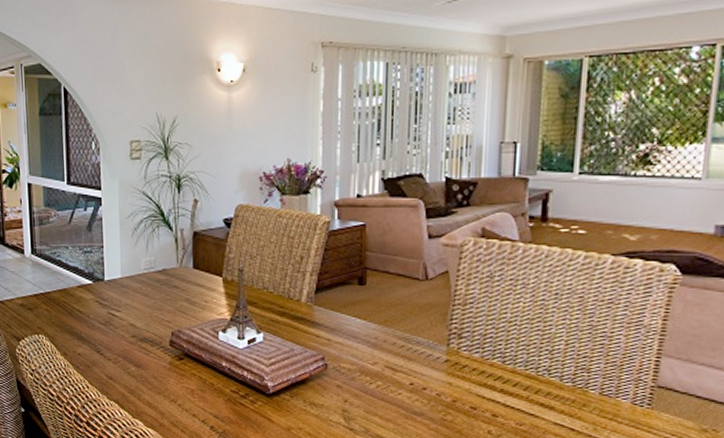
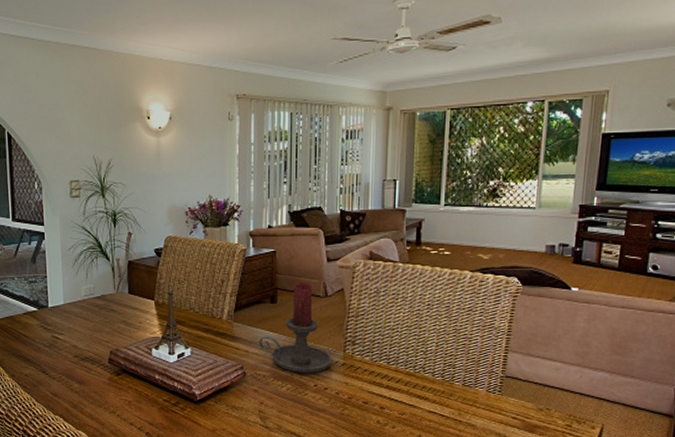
candle holder: none [343,261,432,369] -> present [258,281,332,373]

